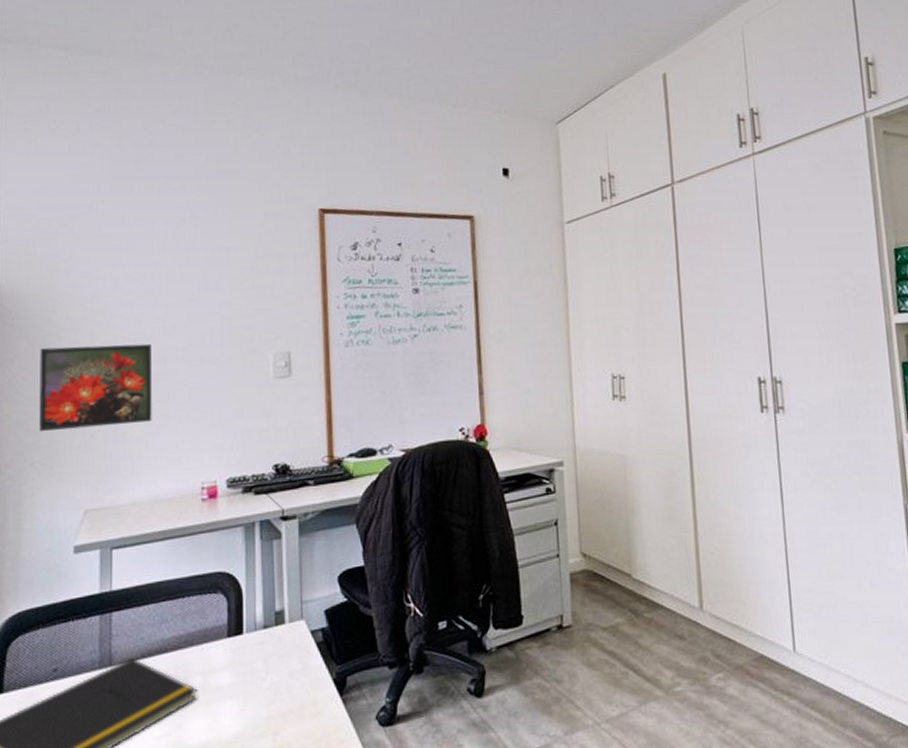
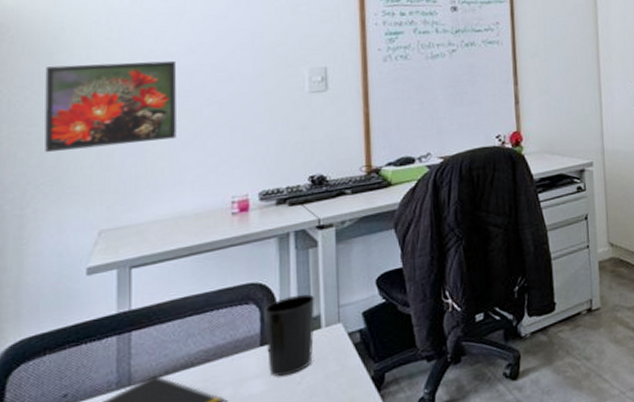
cup: none [232,587,279,671] -> present [264,294,315,377]

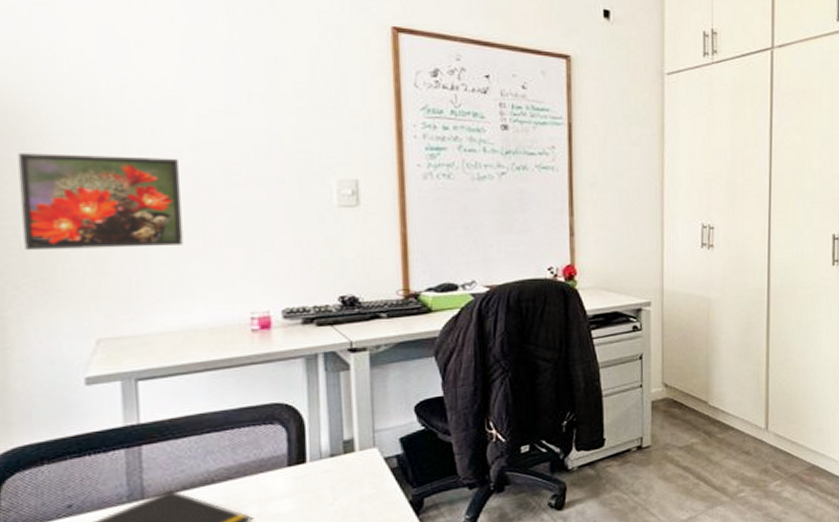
cup: present [264,294,315,377] -> none [292,417,348,497]

